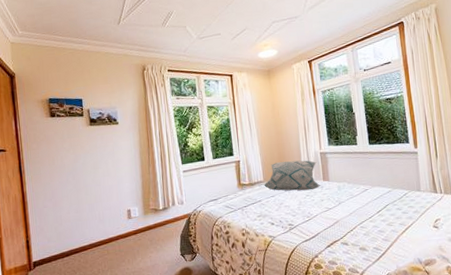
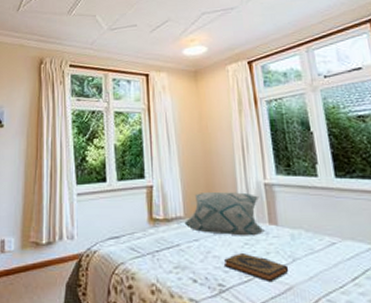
hardback book: none [293,202,337,220] -> present [224,254,289,283]

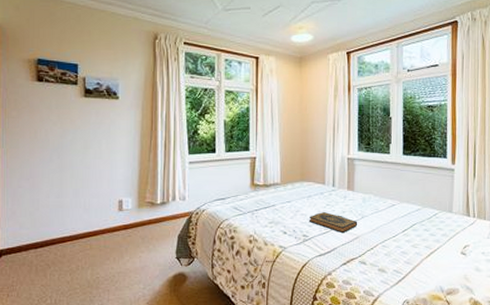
decorative pillow: present [184,191,265,236] -> none [280,163,343,199]

